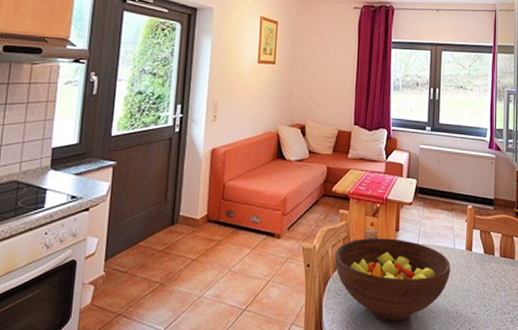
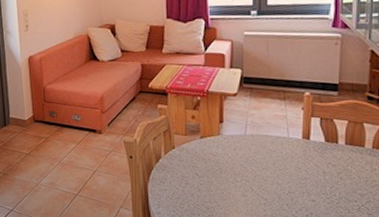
fruit bowl: present [334,238,451,322] -> none [156,130,284,207]

